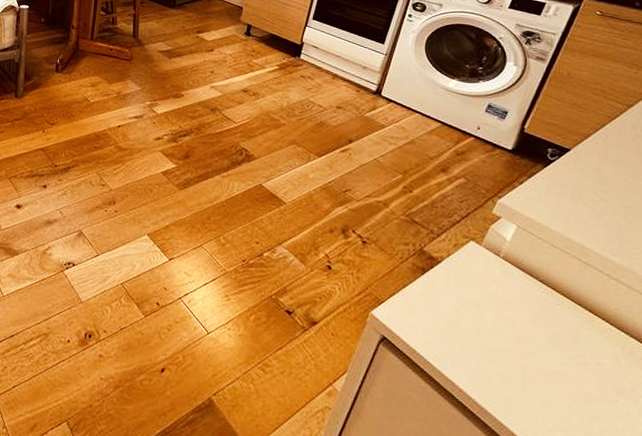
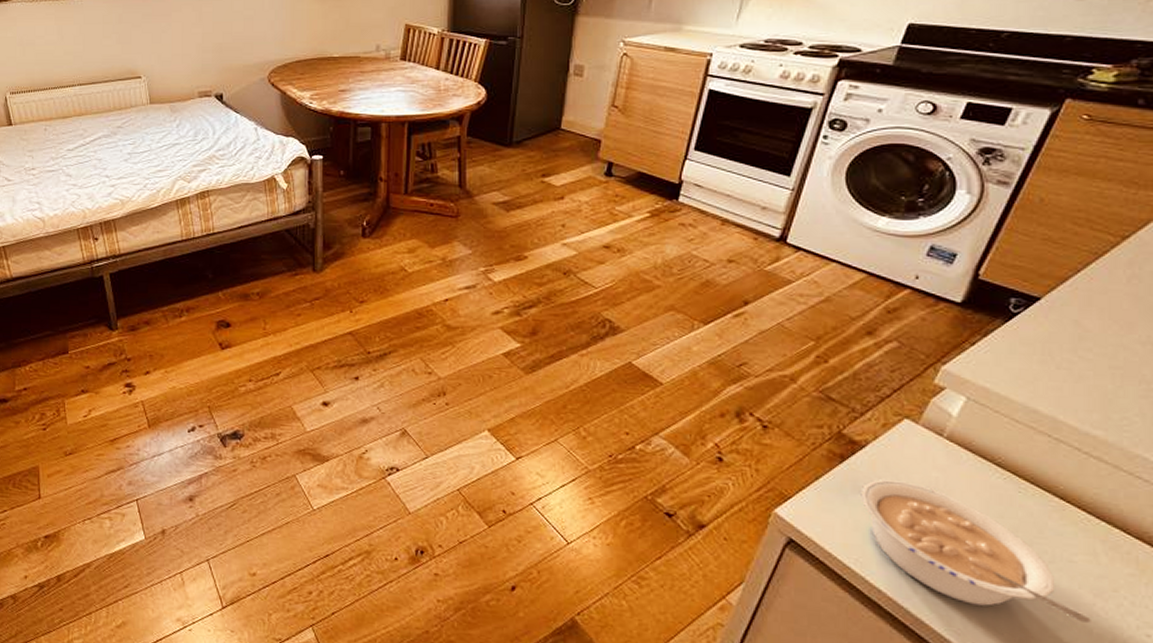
legume: none [438,289,616,416] -> present [860,478,1091,623]

